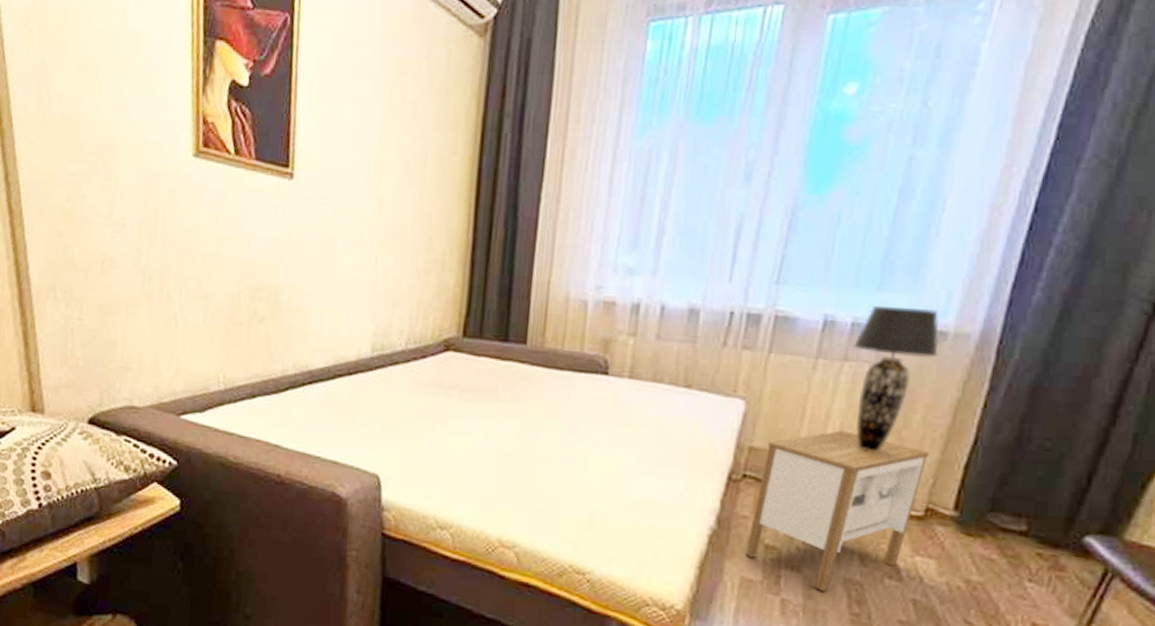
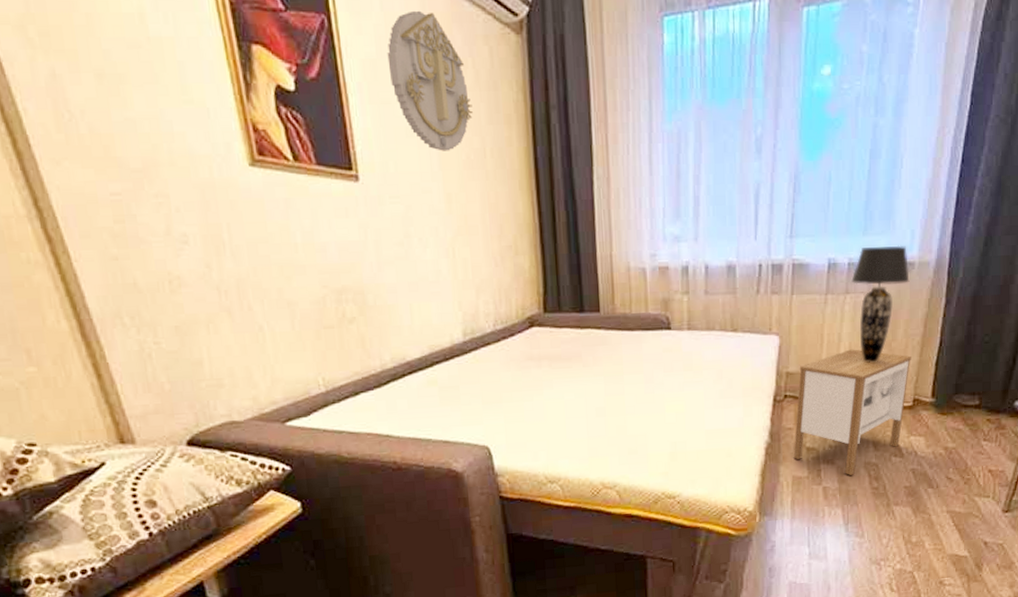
wall decoration: none [341,10,421,155] -> present [387,10,473,151]

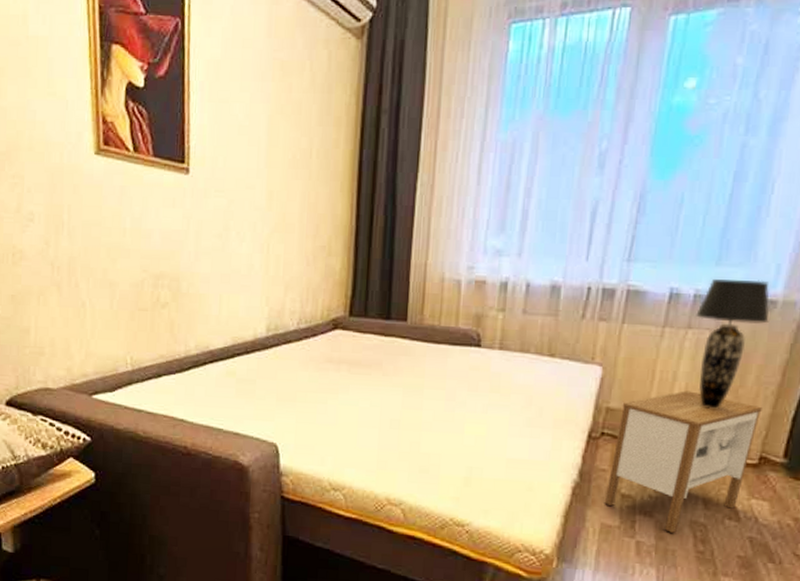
wall decoration: present [387,10,473,151] -> none [230,15,305,150]

